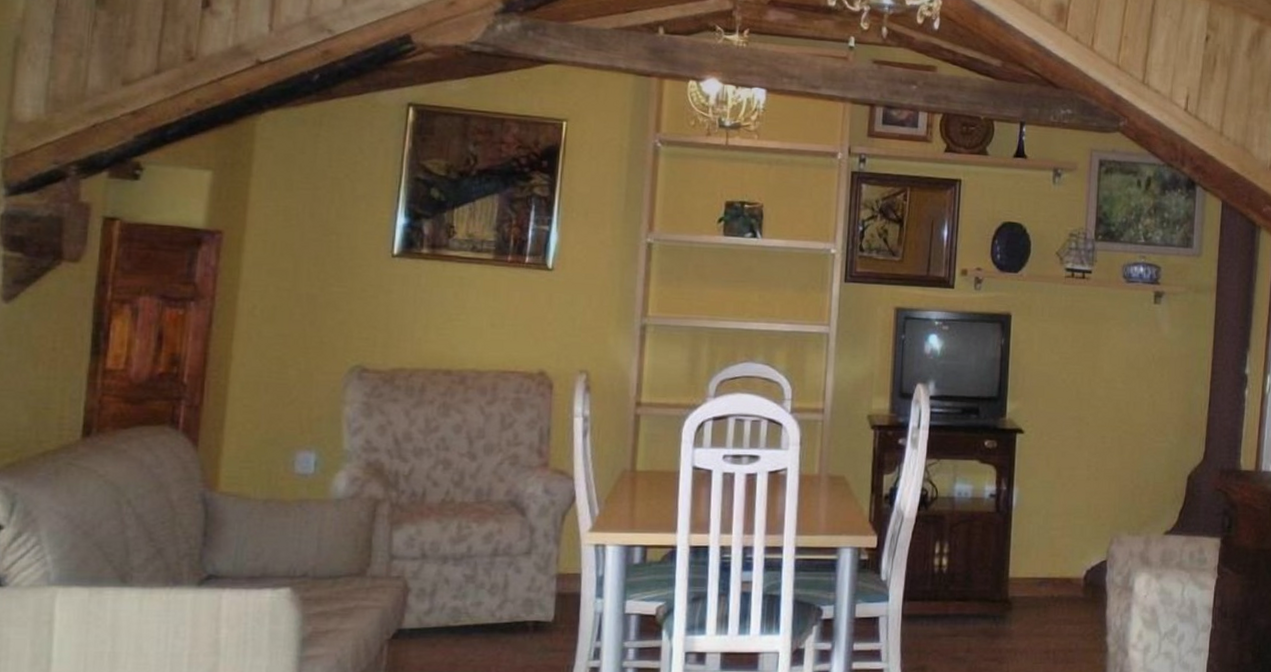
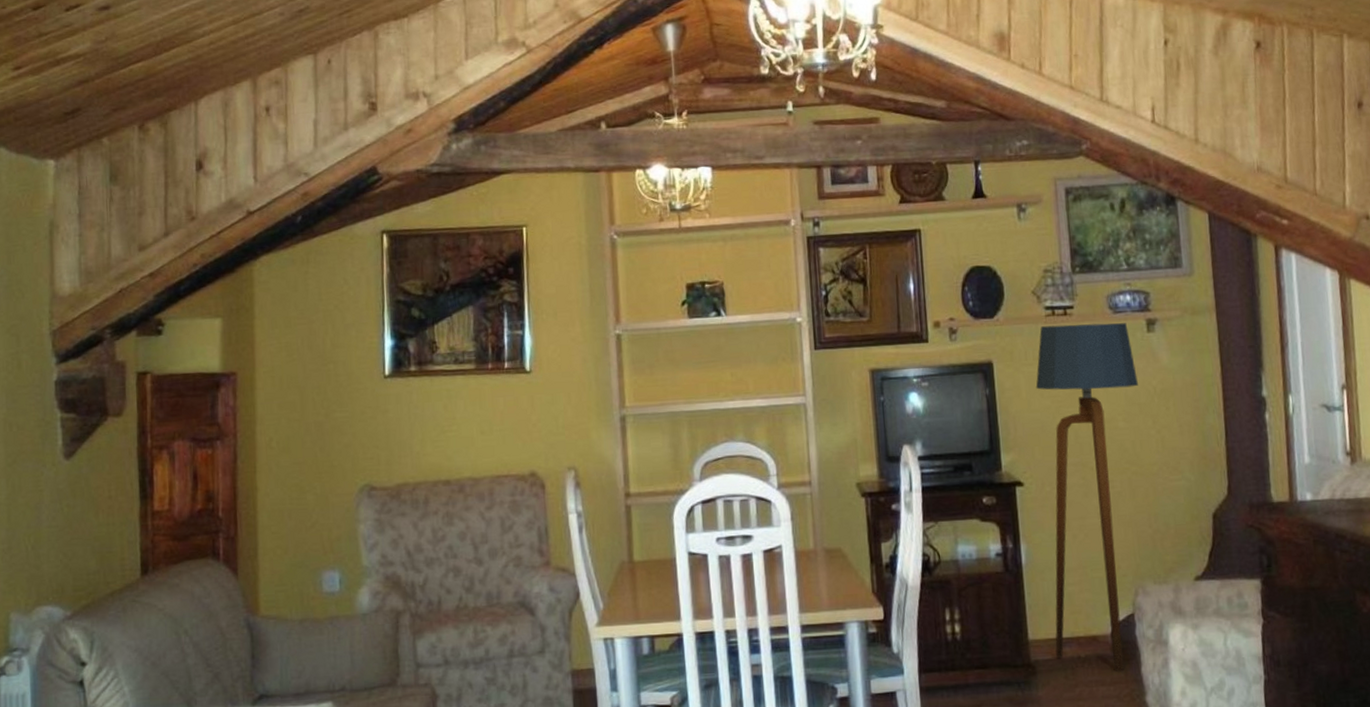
floor lamp: none [1032,286,1140,613] -> present [1035,323,1138,672]

